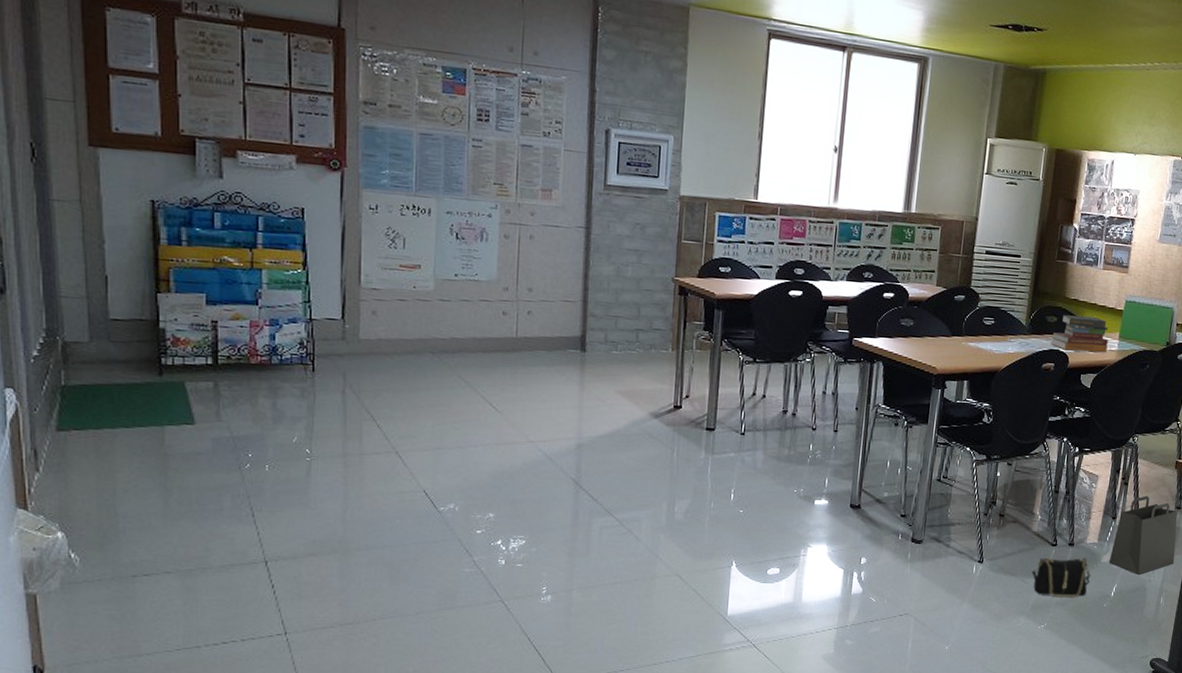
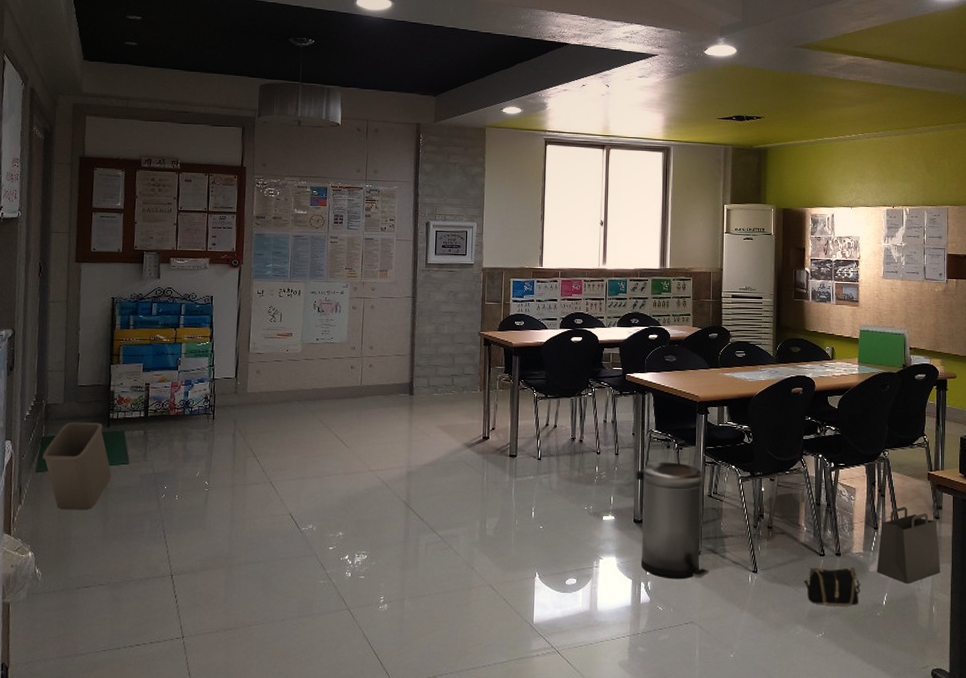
garbage can: none [64,367,171,481] -> present [42,422,112,510]
pedal bin: none [855,441,933,570] -> present [636,462,709,580]
books: present [1050,315,1109,353] -> none [796,345,849,377]

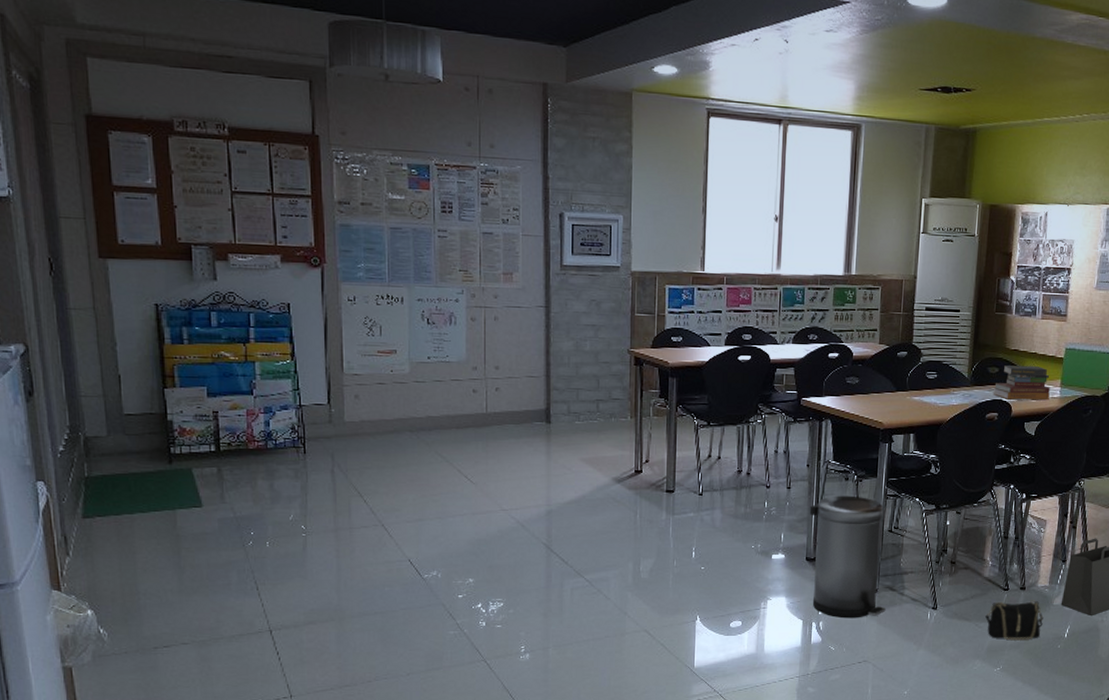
garbage can: present [42,422,112,510] -> none [88,458,182,561]
books: none [796,345,849,377] -> present [993,365,1050,400]

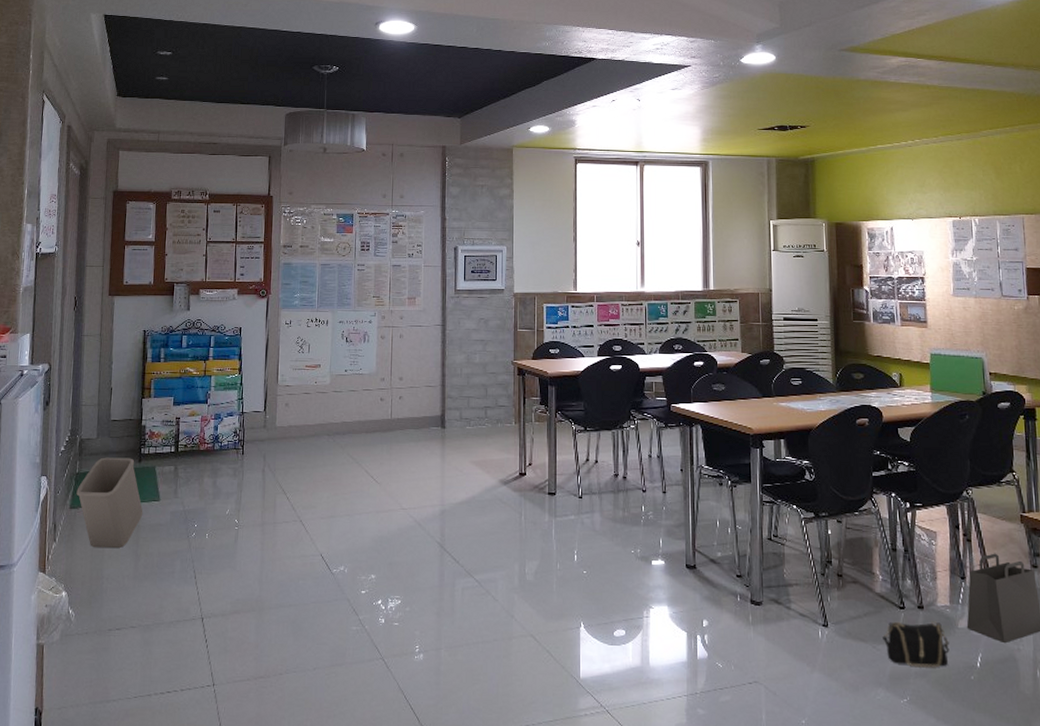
garbage can: none [88,458,182,561] -> present [76,457,143,549]
pedal bin: present [809,495,886,619] -> none [686,501,773,633]
books: present [993,365,1050,400] -> none [860,371,921,406]

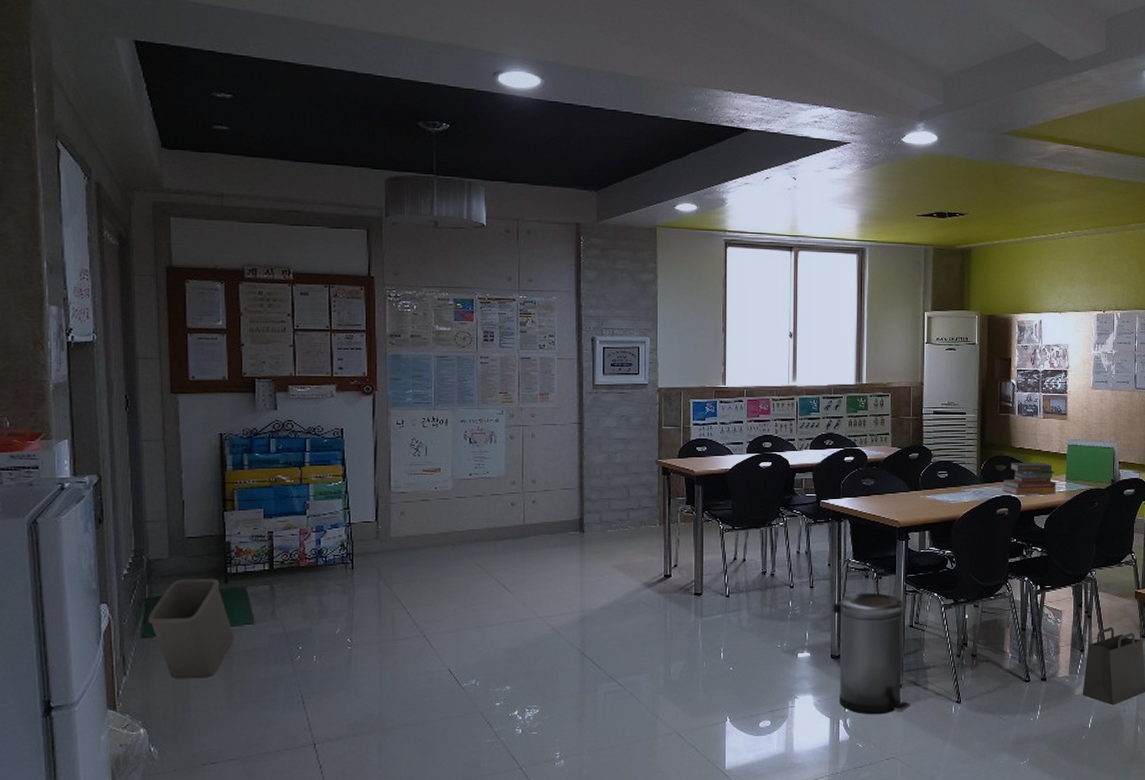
pedal bin: none [686,501,773,633] -> present [832,592,911,715]
books: none [860,371,921,406] -> present [1002,463,1056,495]
handbag: present [883,621,950,668] -> none [1009,691,1066,733]

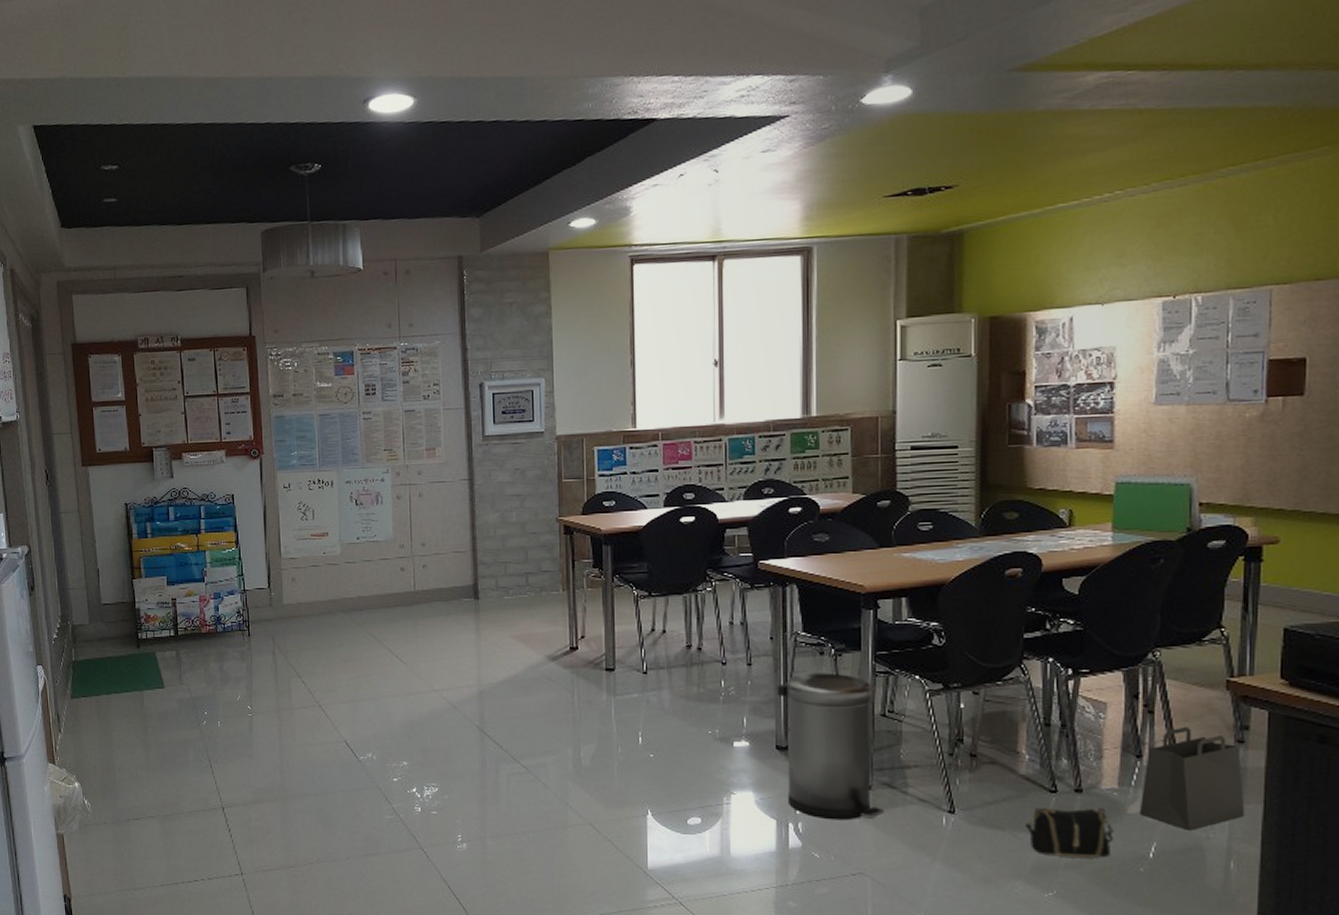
garbage can: present [148,578,235,679] -> none [75,643,149,739]
books: present [1002,463,1056,495] -> none [1012,508,1097,551]
handbag: none [1009,691,1066,733] -> present [1026,806,1114,859]

